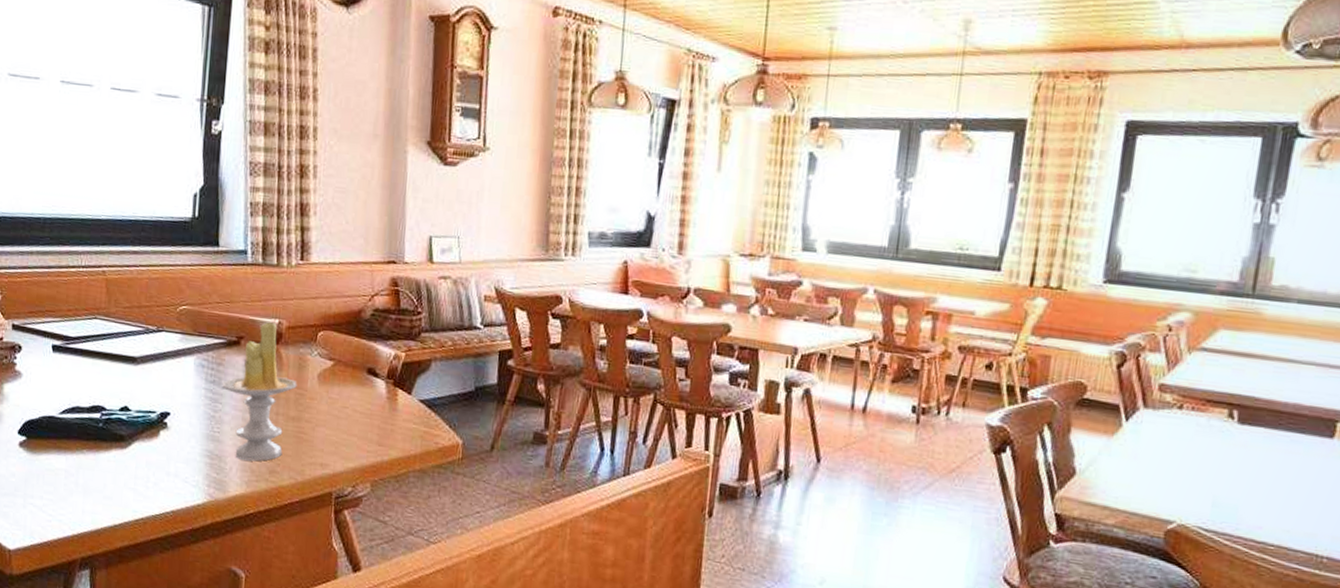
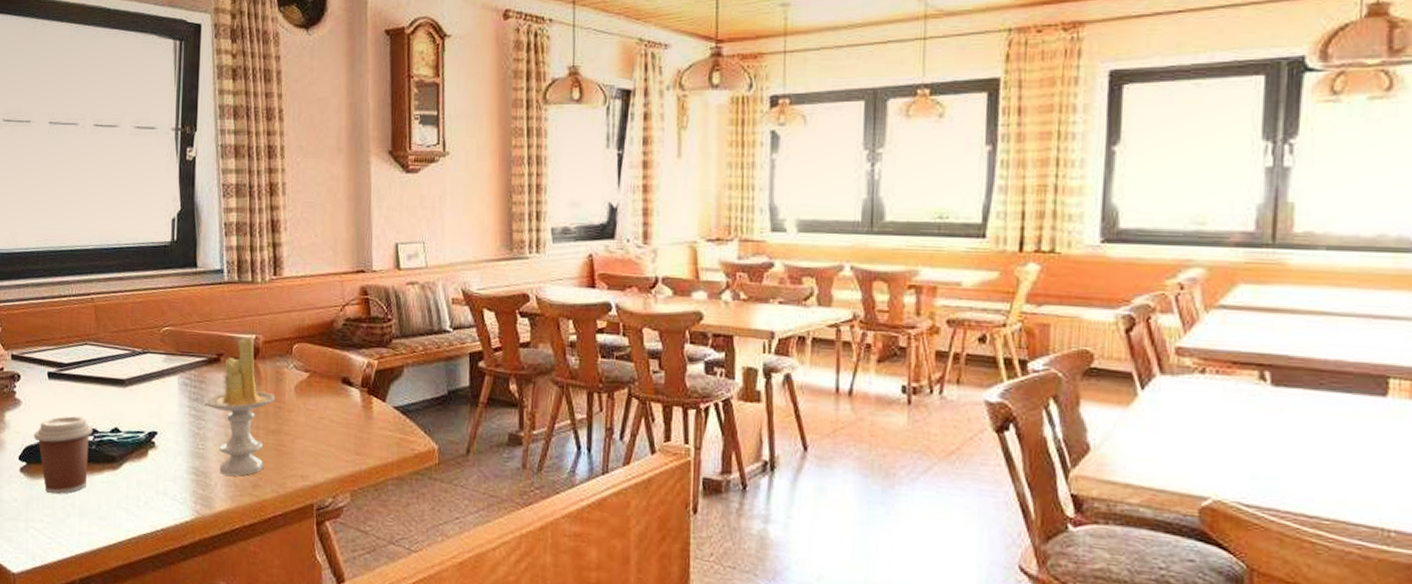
coffee cup: none [35,391,100,471] -> present [34,416,93,494]

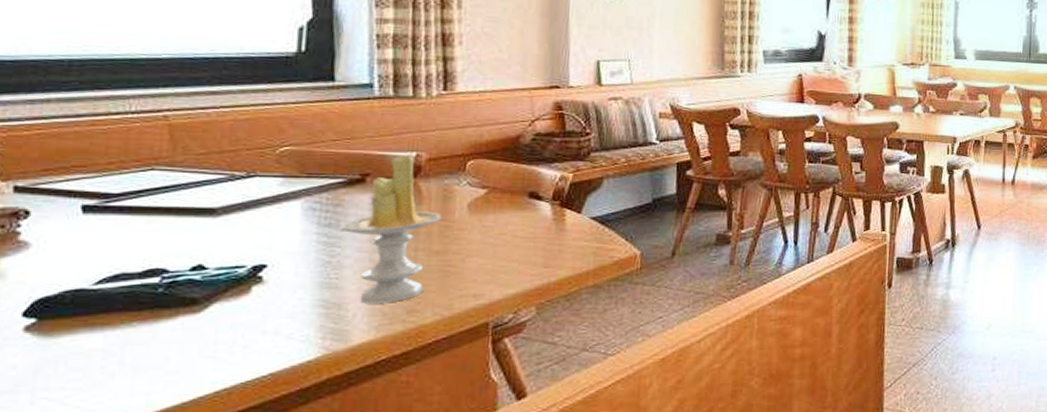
coffee cup: present [34,416,93,494] -> none [52,256,160,353]

